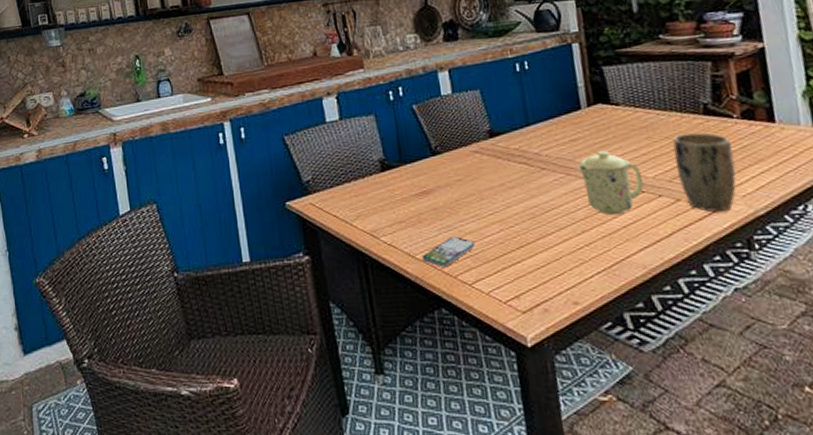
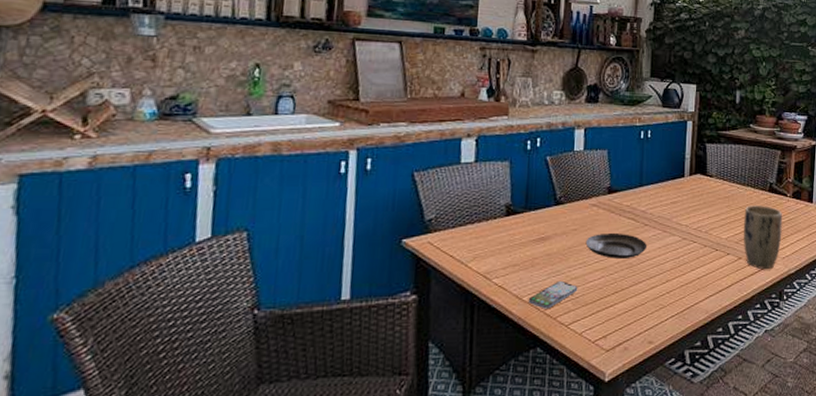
tart tin: none [474,180,550,209] -> present [585,232,648,258]
mug: present [576,151,644,216] -> none [672,214,718,268]

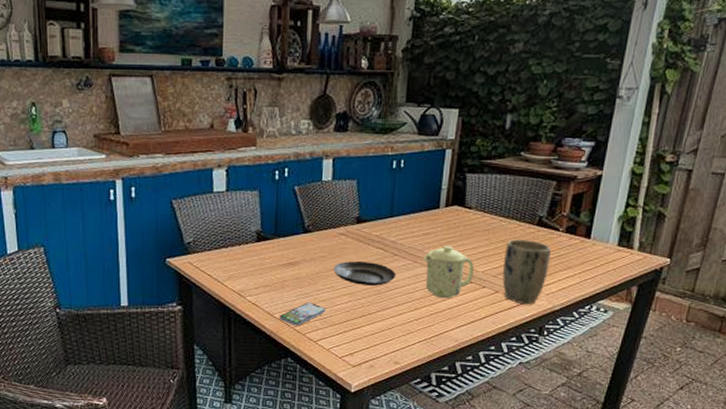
mug: none [672,214,718,268] -> present [423,246,474,299]

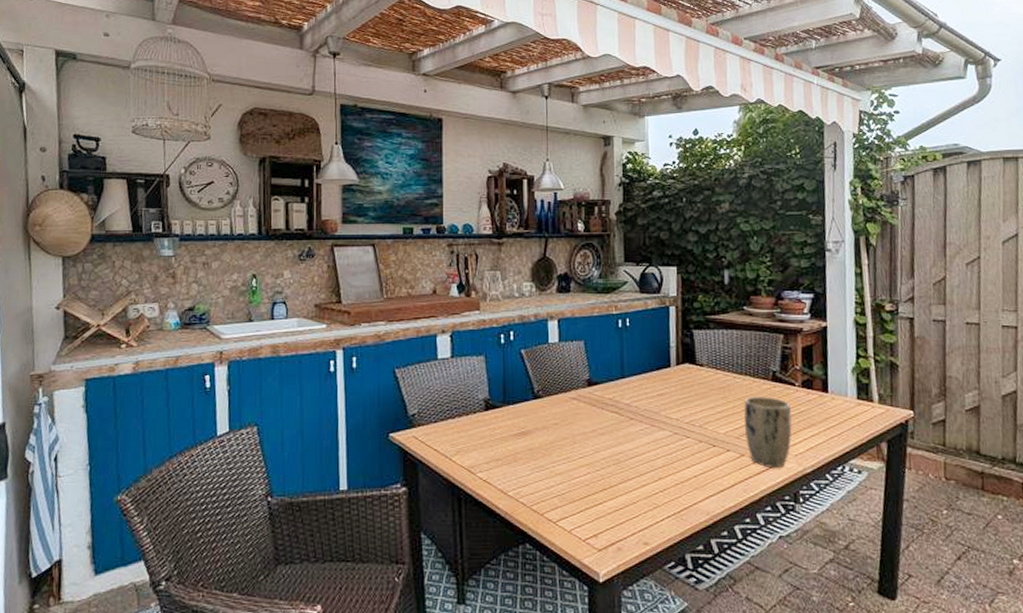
smartphone: present [280,302,326,326] -> none [515,476,564,505]
tart tin: present [333,260,397,286] -> none [568,427,635,454]
mug: present [423,246,474,299] -> none [661,407,715,466]

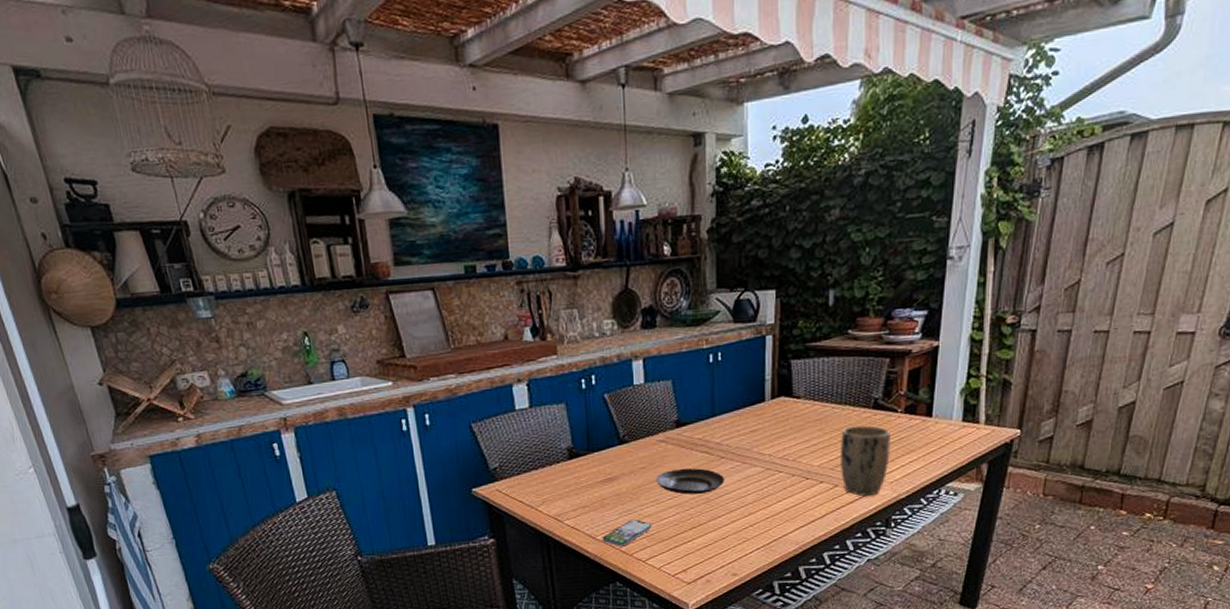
smartphone: none [515,476,564,505] -> present [603,519,652,547]
tart tin: none [568,427,635,454] -> present [656,467,725,495]

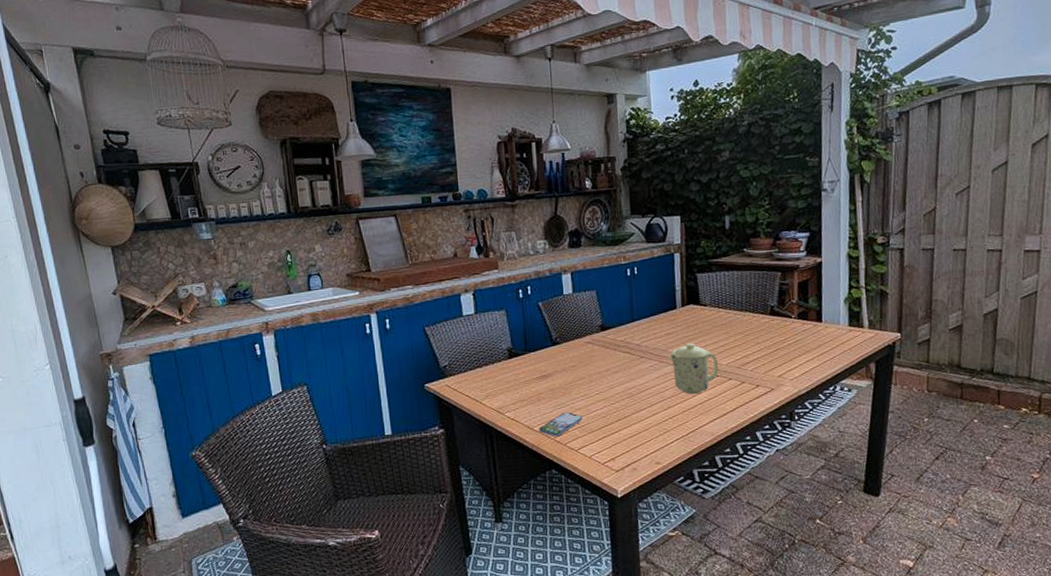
tart tin: present [656,467,725,495] -> none [585,366,646,390]
mug: none [753,441,808,500] -> present [668,343,718,395]
plant pot: present [841,425,890,497] -> none [744,329,789,392]

